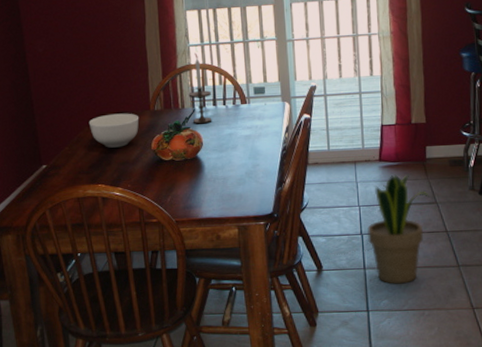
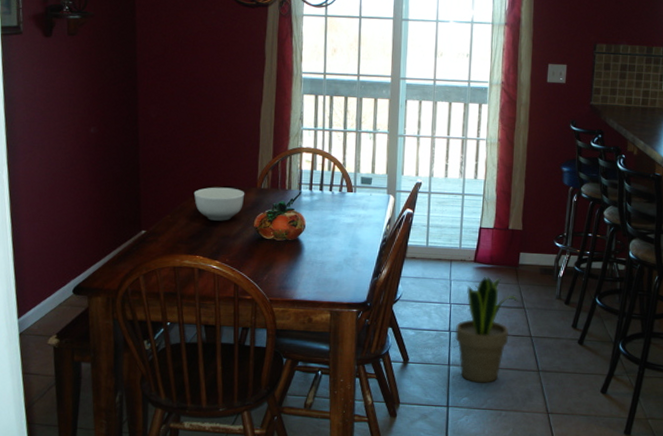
candlestick: present [188,52,212,124] -> none [296,136,320,208]

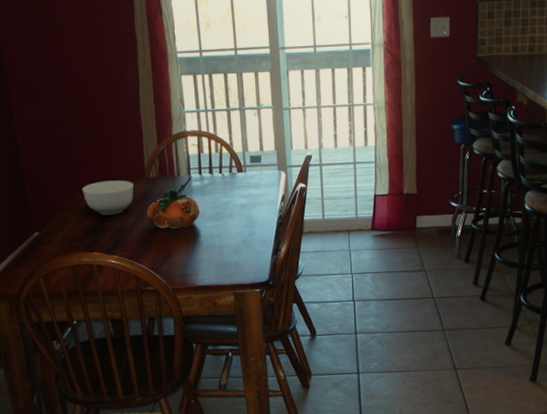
potted plant: present [455,276,518,383] -> none [359,243,418,348]

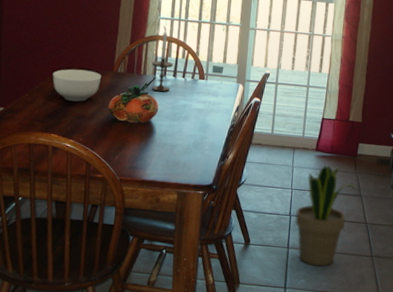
candlestick: none [184,119,209,192] -> present [151,25,174,93]
potted plant: none [359,243,418,348] -> present [295,164,356,267]

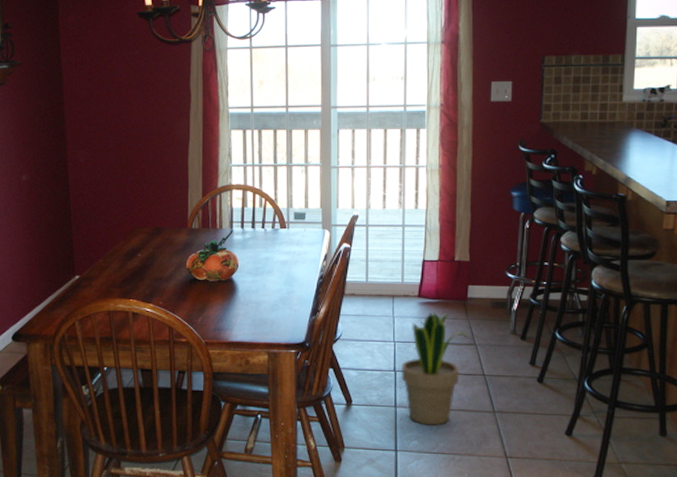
bowl: present [52,69,102,102] -> none [124,229,176,263]
candlestick: present [151,25,174,93] -> none [227,173,251,246]

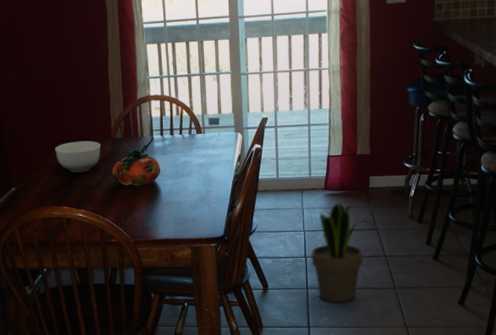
bowl: none [124,229,176,263] -> present [54,141,101,173]

